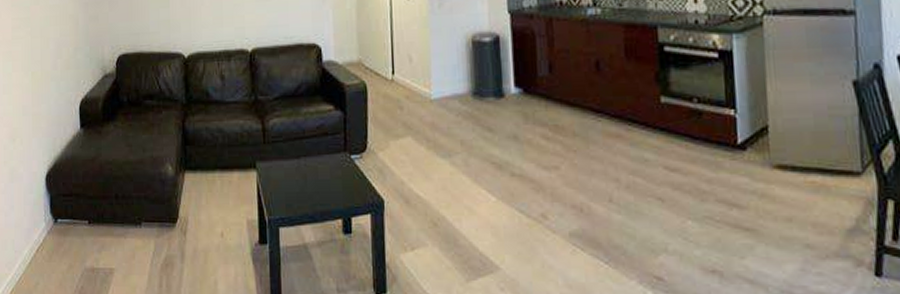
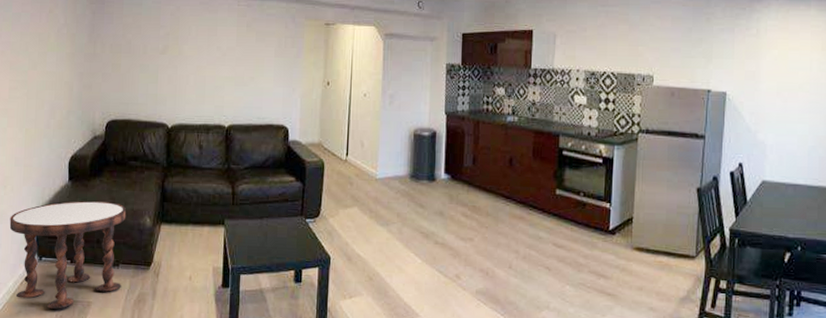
side table: none [21,149,146,280] -> present [9,200,127,310]

